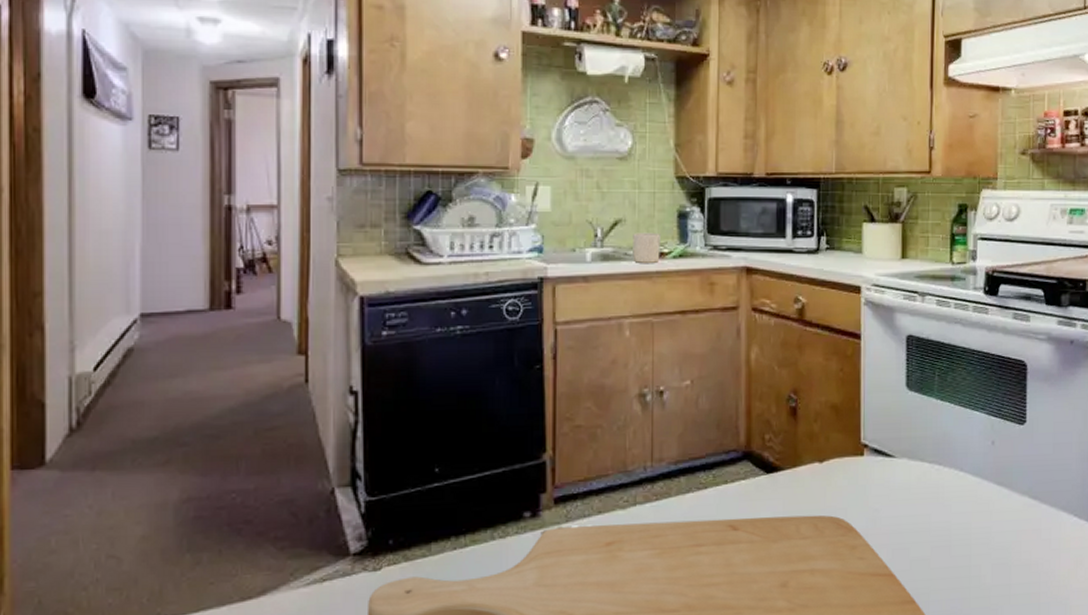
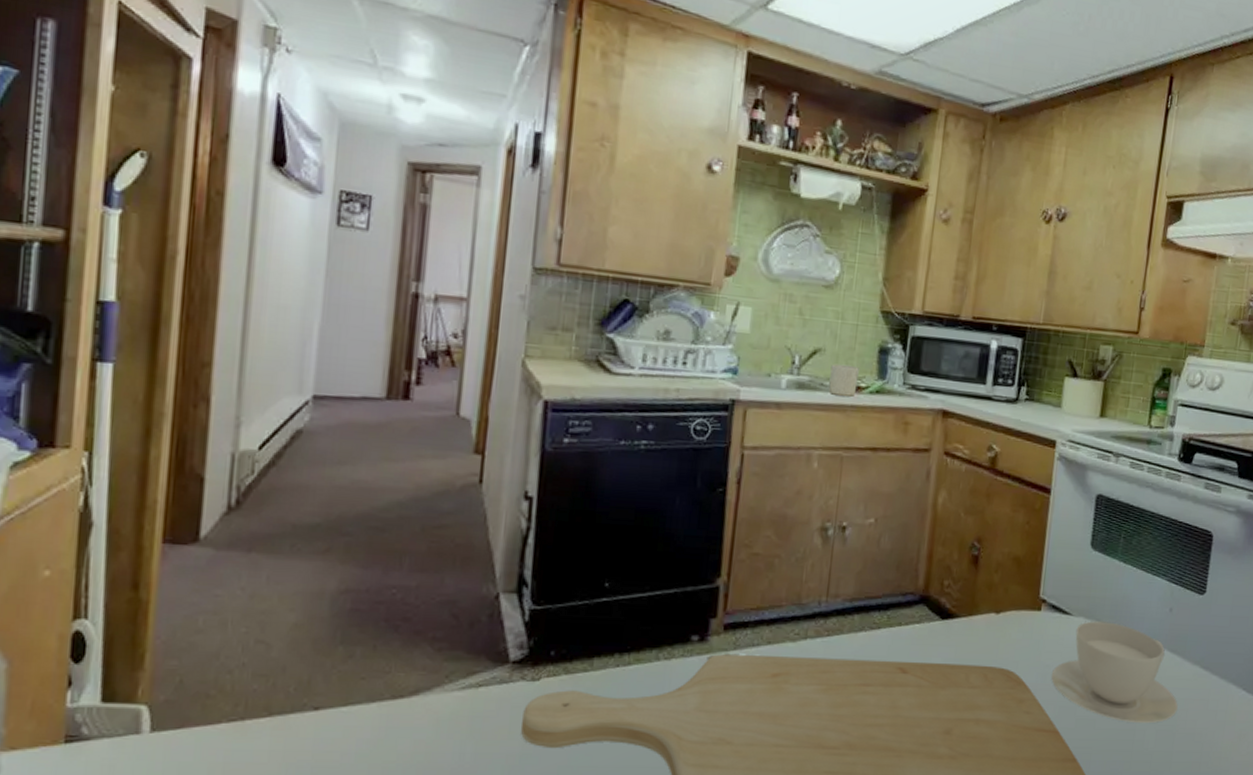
teacup: none [880,460,1011,560] -> present [1051,621,1178,724]

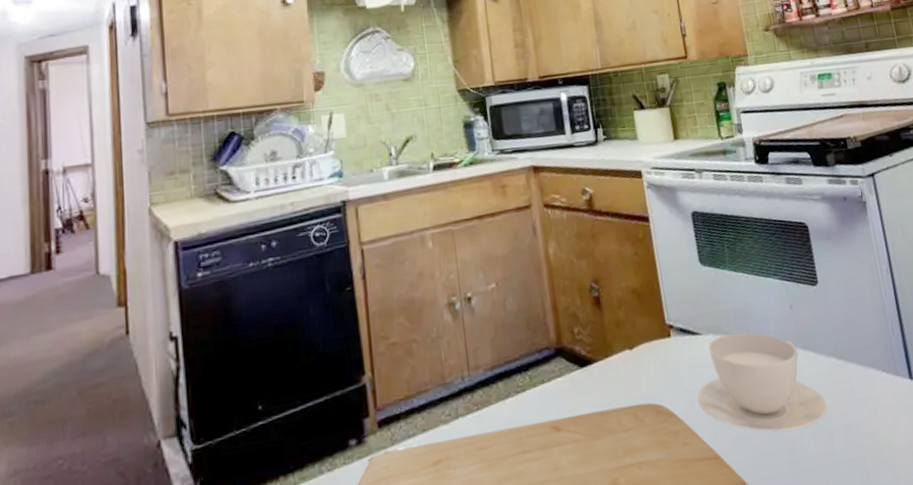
mug: present [828,363,859,397] -> none [424,144,452,176]

